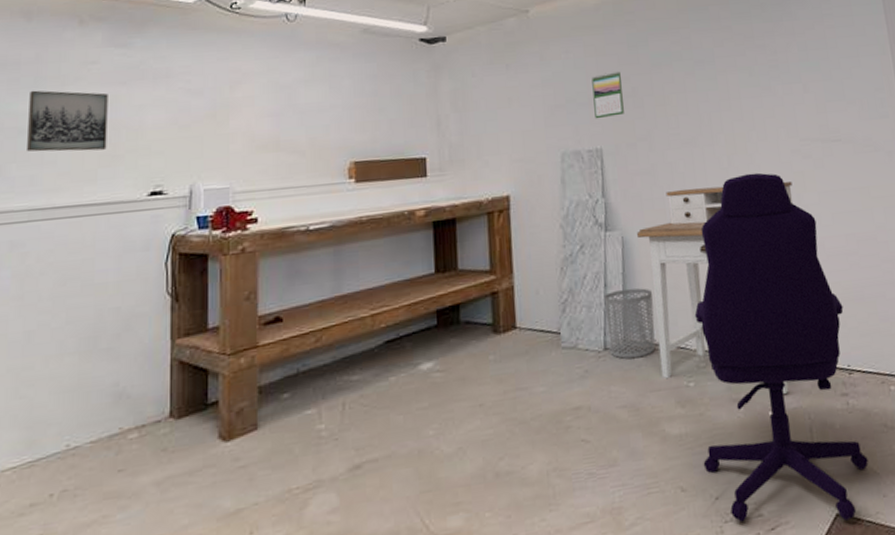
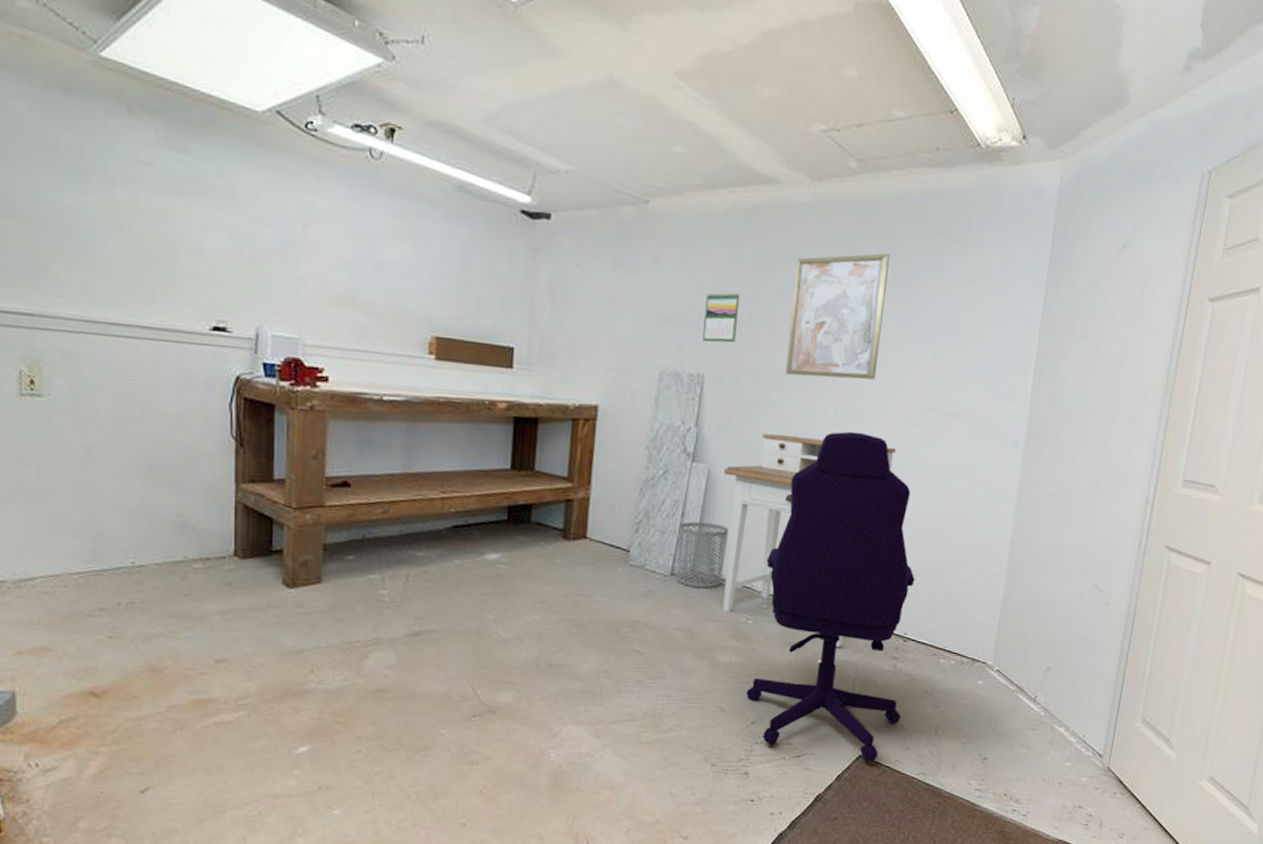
wall art: present [27,90,108,152] -> none [74,183,164,269]
wall art: none [664,13,757,134] -> present [785,253,890,380]

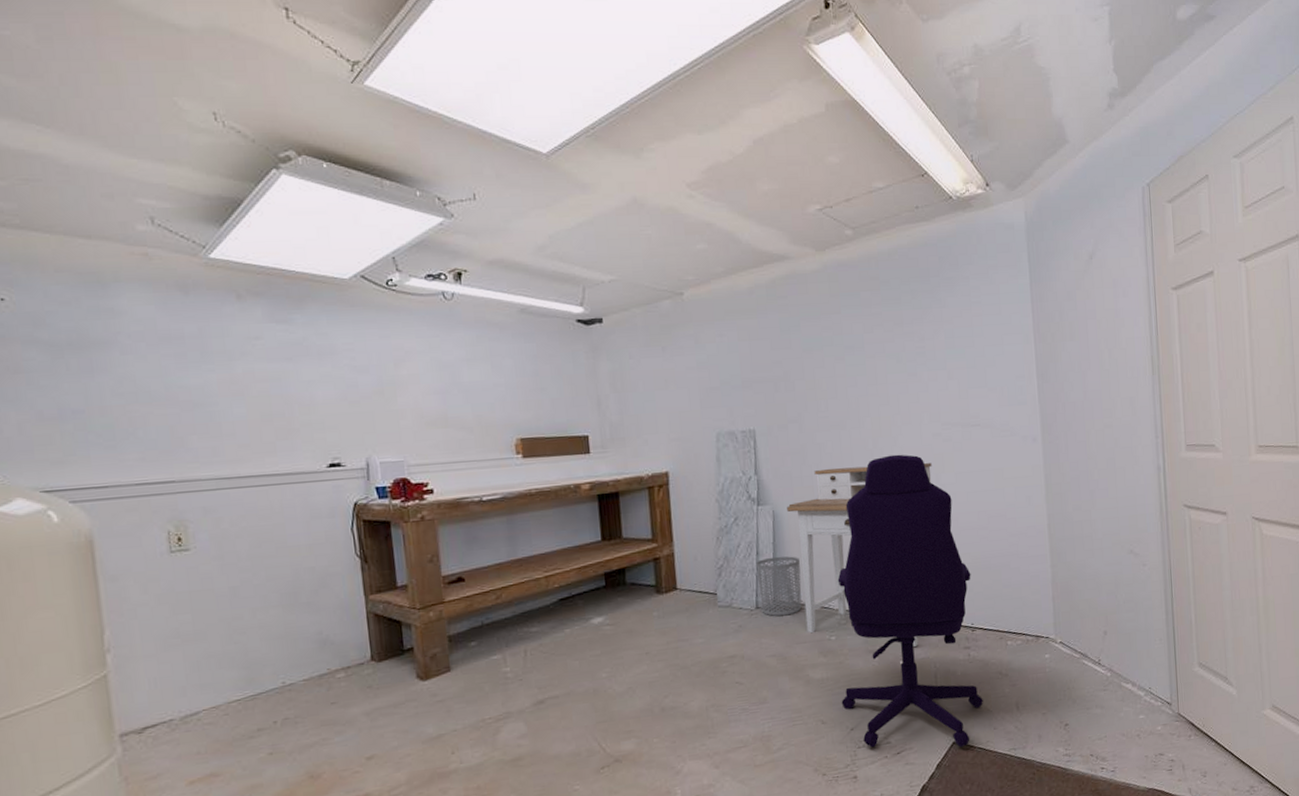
calendar: present [703,292,741,343] -> none [745,356,776,402]
wall art: present [785,253,890,380] -> none [816,299,902,417]

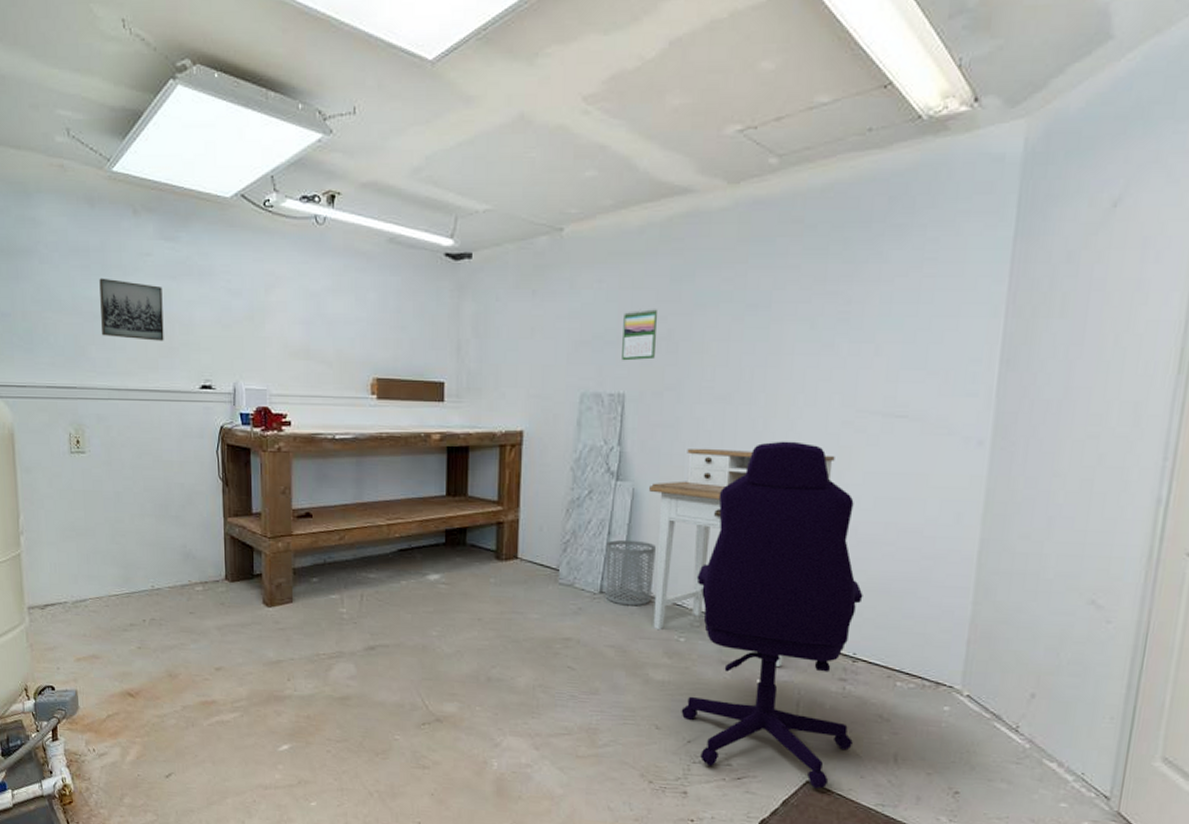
wall art: none [198,364,282,425] -> present [99,278,164,341]
calendar: none [745,356,776,402] -> present [622,309,658,361]

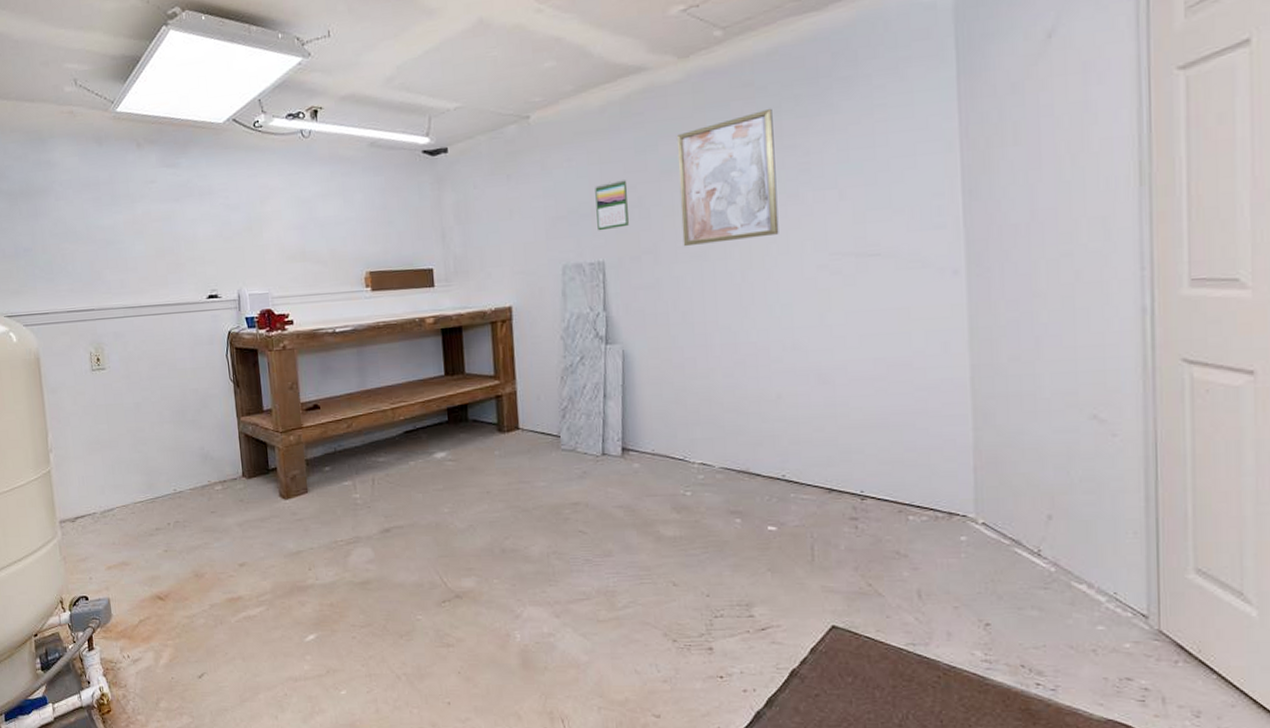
wall art: present [99,278,164,341] -> none [110,207,172,260]
waste bin: present [605,539,656,606] -> none [603,400,653,465]
desk: present [649,448,835,667] -> none [638,300,815,511]
office chair: present [681,441,863,789] -> none [695,289,875,633]
wall art: none [708,249,819,388] -> present [676,108,779,247]

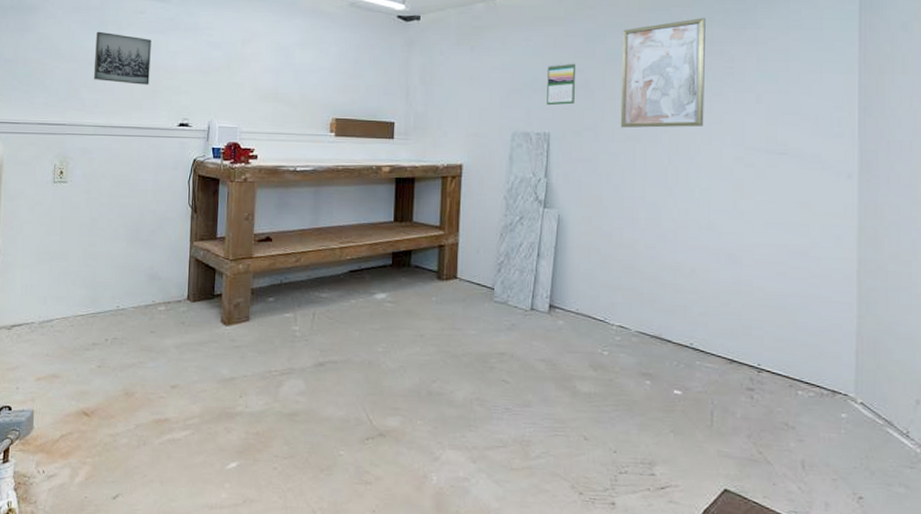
wall art: none [110,207,172,260] -> present [94,31,151,85]

